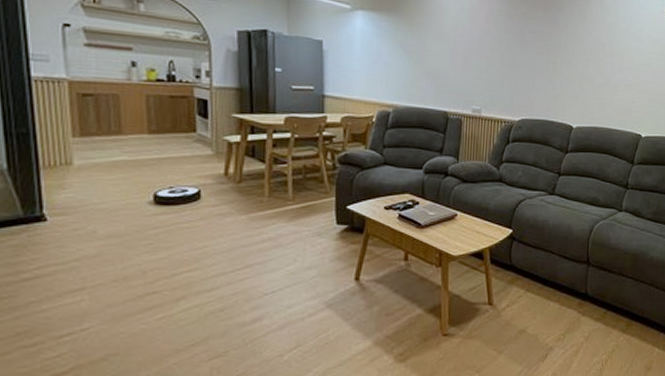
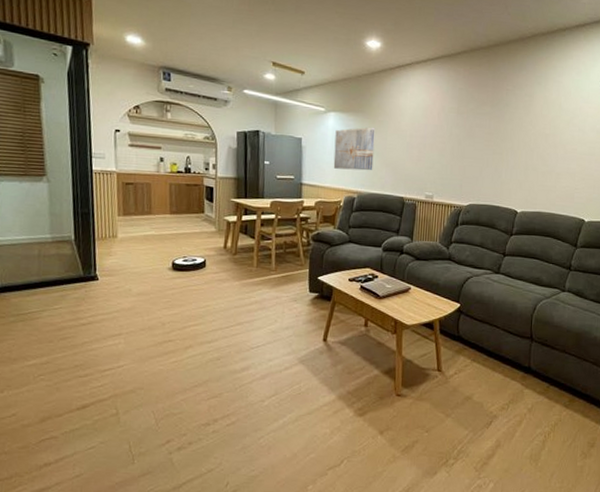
wall art: none [362,29,413,81] -> present [333,127,376,171]

